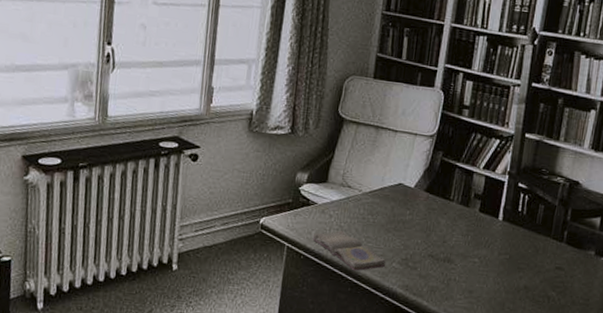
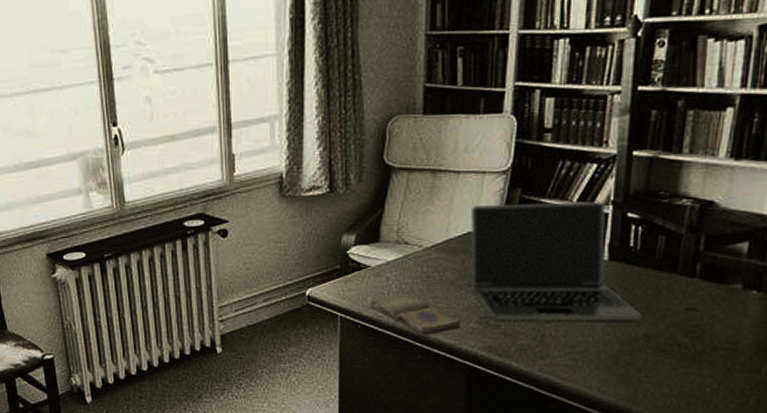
laptop: none [397,161,523,274] -> present [470,201,641,321]

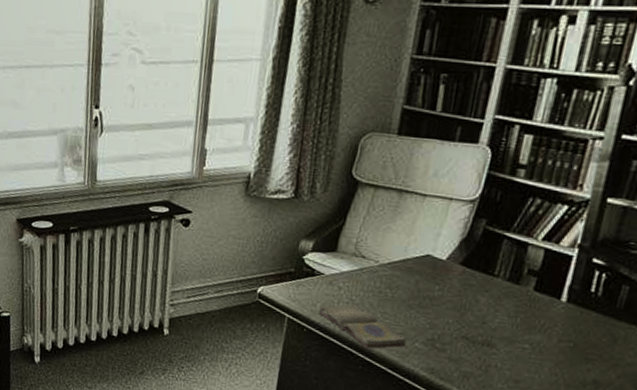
laptop: present [470,201,641,321] -> none [422,230,593,366]

